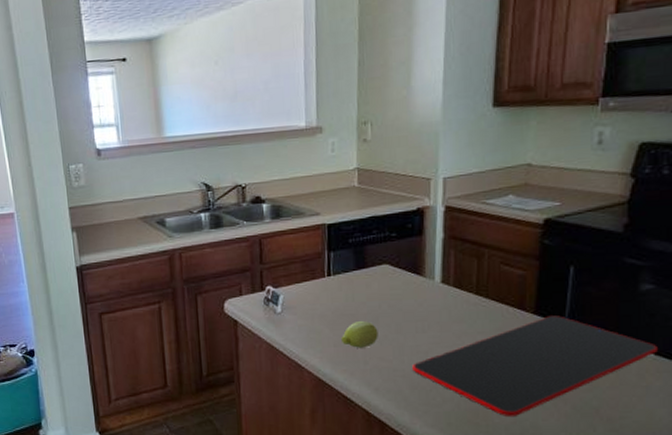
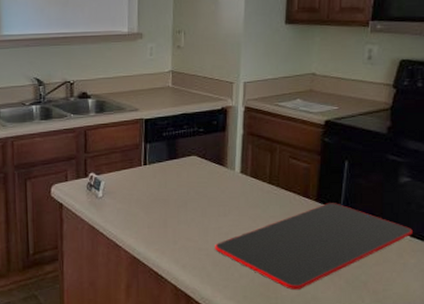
fruit: present [342,321,378,348] -> none [155,206,186,230]

